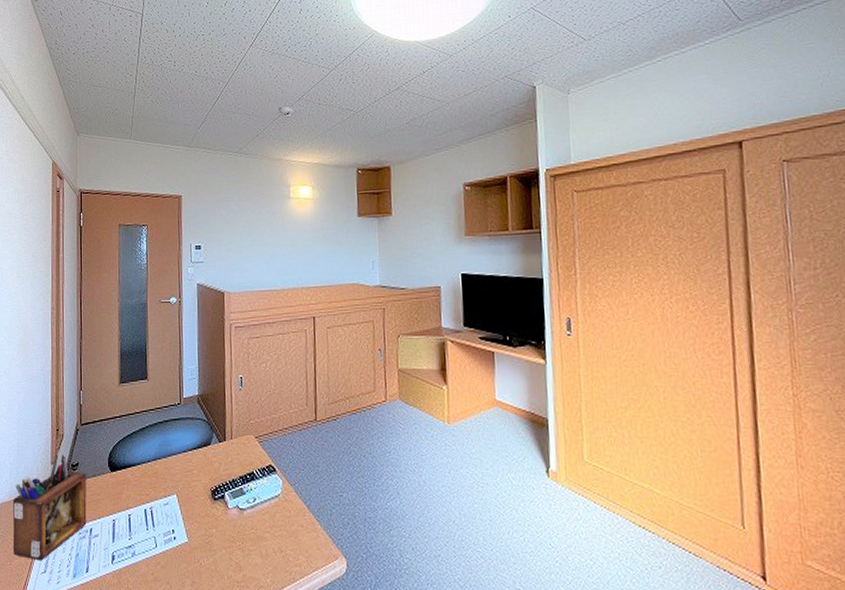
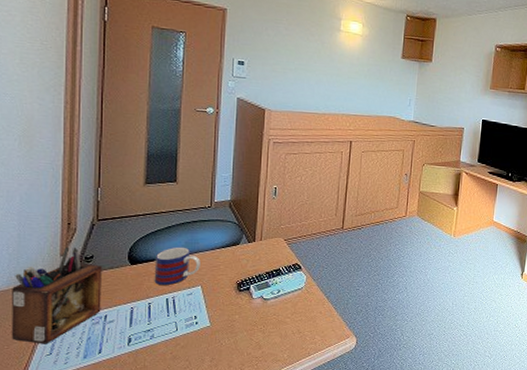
mug: none [132,450,174,495] -> present [154,246,200,286]

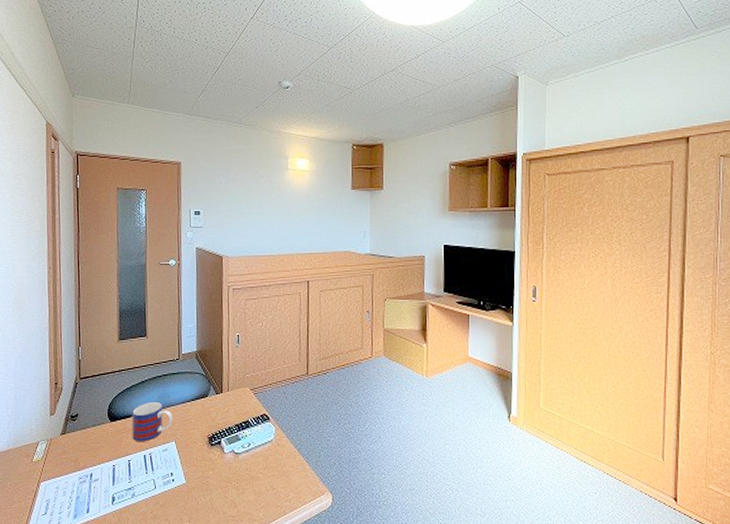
desk organizer: present [12,247,102,344] -> none [12,407,87,504]

